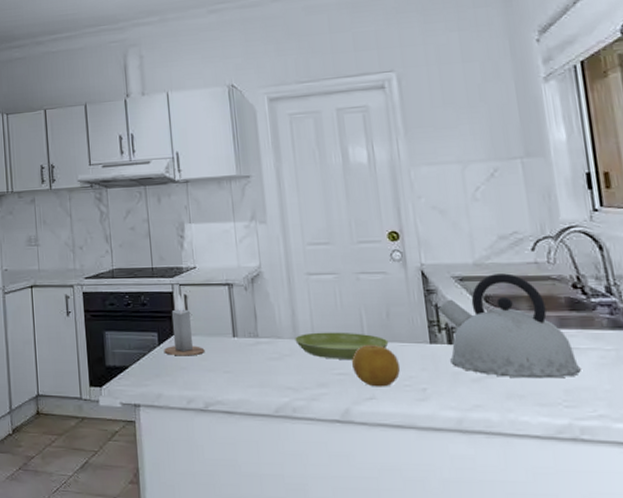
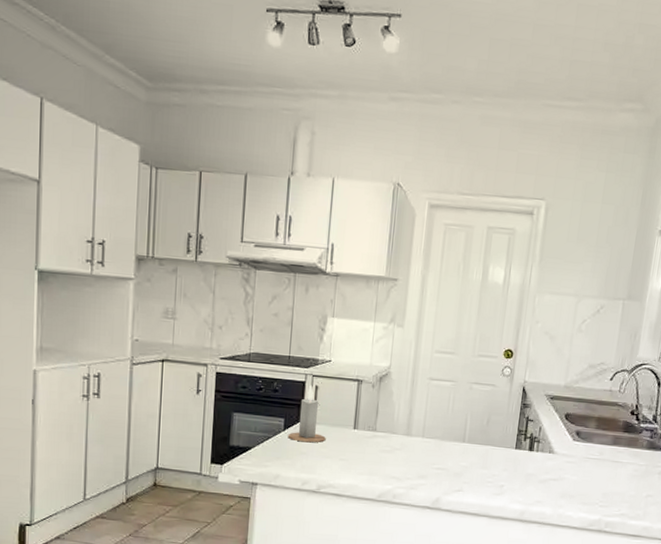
saucer: present [295,332,389,359] -> none [407,431,484,457]
fruit: present [352,344,401,387] -> none [450,445,488,482]
kettle: present [438,273,581,379] -> none [527,396,619,484]

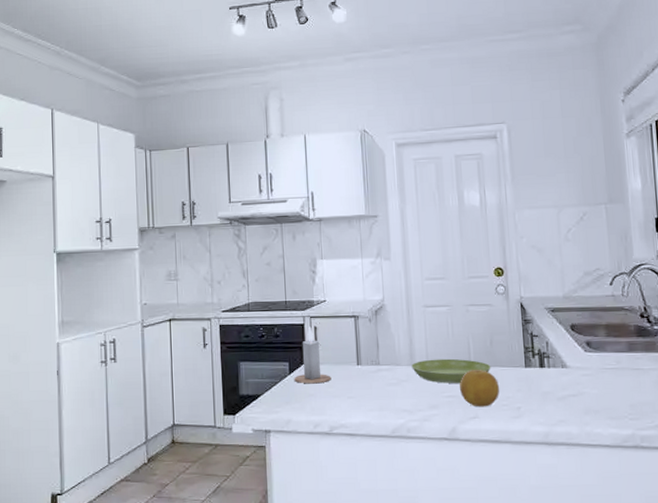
saucer: none [407,431,484,457] -> present [411,358,491,383]
fruit: none [450,445,488,482] -> present [460,369,500,407]

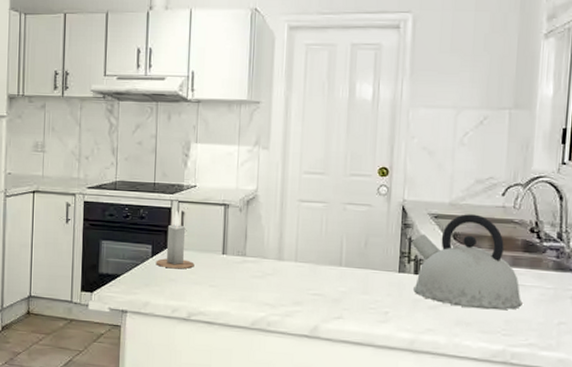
saucer: present [411,358,491,383] -> none [279,255,363,282]
fruit: present [460,369,500,407] -> none [327,269,369,309]
kettle: none [533,305,644,396] -> present [411,214,522,310]

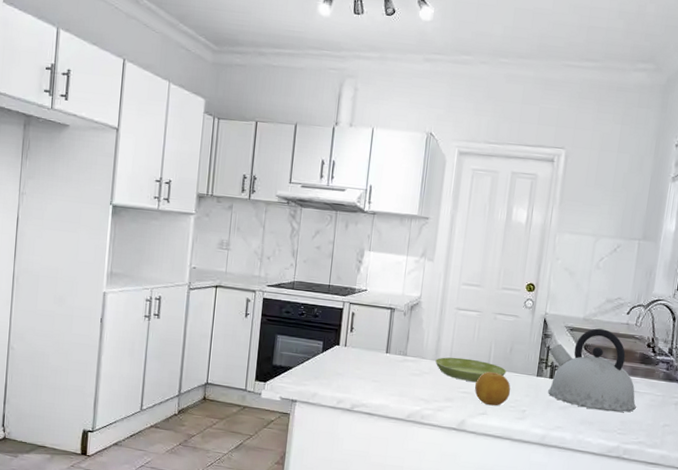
candle: present [156,211,194,269] -> none [325,312,360,365]
saucer: none [279,255,363,282] -> present [435,357,507,382]
fruit: none [327,269,369,309] -> present [475,371,511,406]

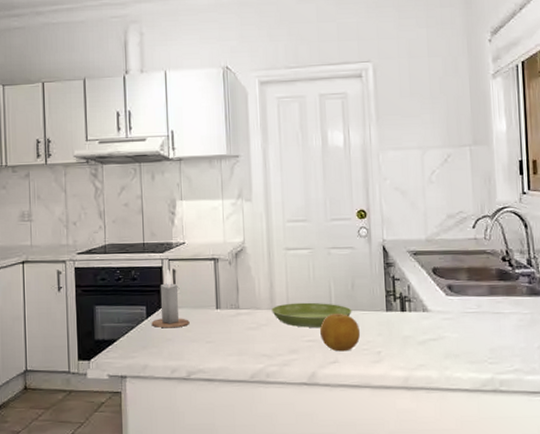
candle: none [325,312,360,365] -> present [151,269,190,328]
kettle: present [548,328,636,413] -> none [395,248,504,340]

